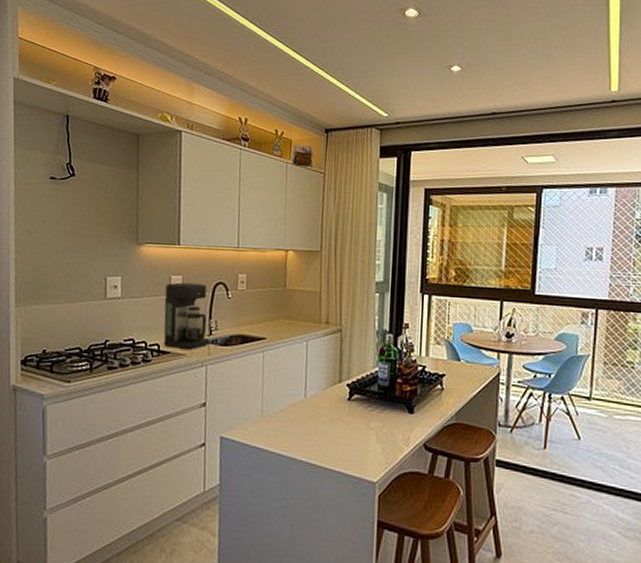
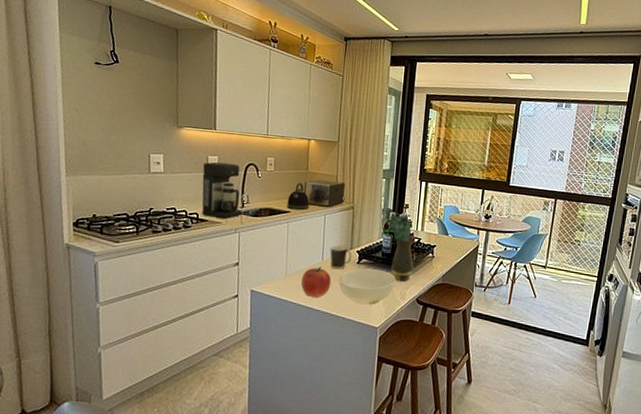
kettle: none [262,303,288,336] -> present [287,183,309,210]
fruit: none [279,405,317,444] -> present [300,267,332,297]
toaster: none [281,298,331,332] -> present [303,180,345,208]
decorative box: present [291,144,313,167] -> none [314,48,334,70]
mug: none [314,378,340,409] -> present [329,245,351,270]
bowl: none [324,406,397,453] -> present [338,268,396,305]
vase: none [384,332,419,422] -> present [388,211,414,281]

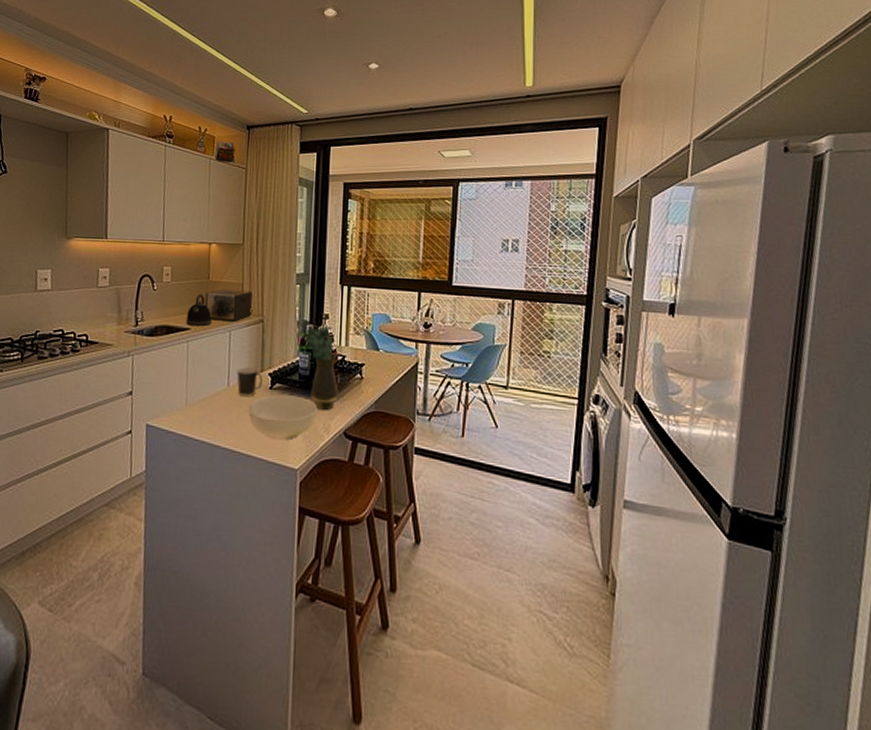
coffee maker: present [201,162,242,219] -> none [91,274,136,340]
fruit: present [300,267,332,297] -> none [203,394,240,432]
decorative box: none [314,48,334,70] -> present [214,140,236,163]

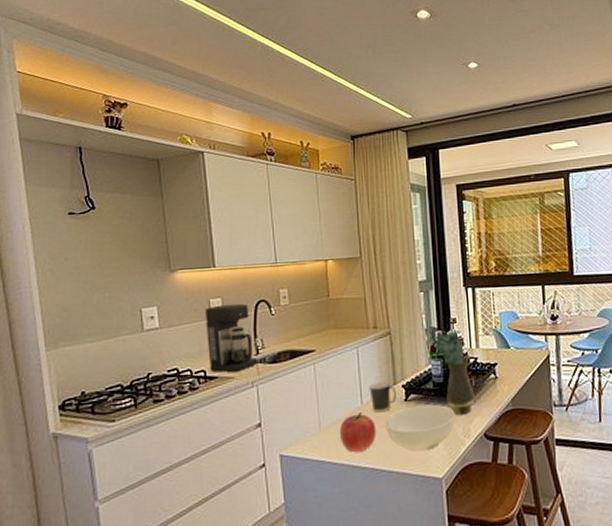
coffee maker: none [91,274,136,340] -> present [204,303,257,372]
kettle: present [186,294,212,327] -> none [310,313,336,348]
fruit: none [203,394,240,432] -> present [339,412,377,452]
toaster: present [205,290,253,323] -> none [327,304,377,339]
decorative box: present [214,140,236,163] -> none [319,153,342,176]

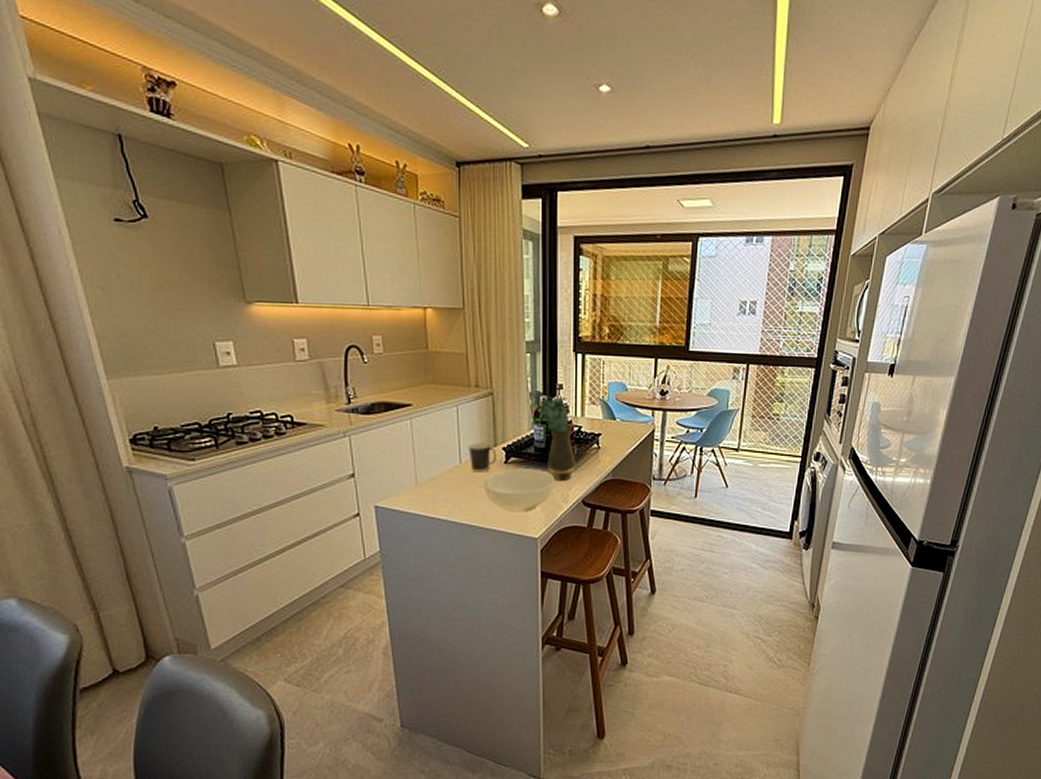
coffee maker: present [204,303,257,372] -> none [288,346,349,419]
fruit: present [339,412,377,452] -> none [436,471,475,508]

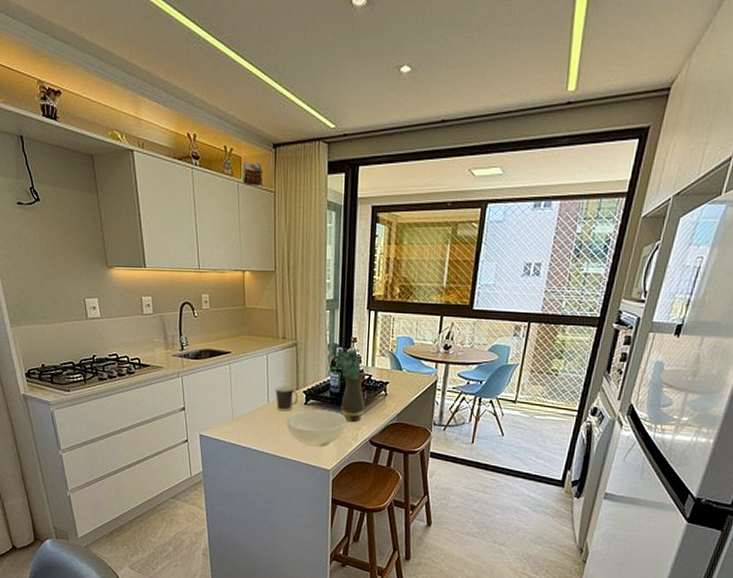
decorative box: none [418,180,444,209] -> present [241,161,263,186]

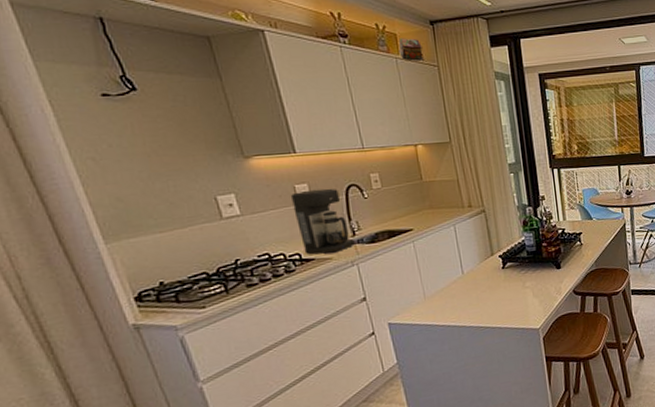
coffee maker: none [137,302,182,362] -> present [290,188,355,255]
mug: present [275,386,298,412] -> none [468,253,495,280]
bowl: present [285,409,347,447] -> none [484,269,548,310]
vase: present [335,346,366,422] -> none [527,204,564,277]

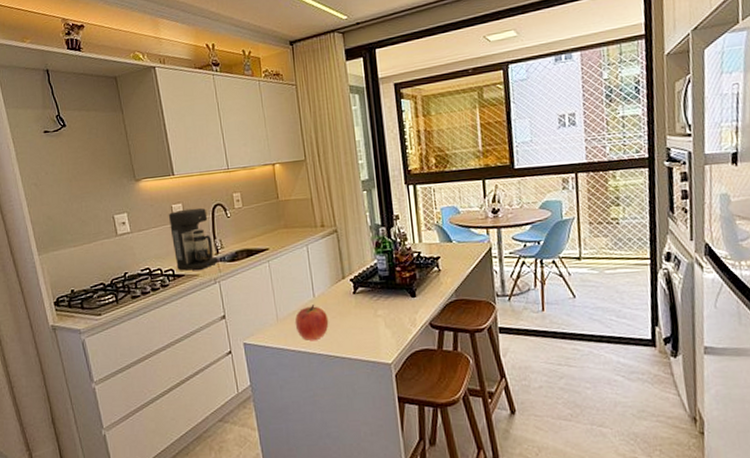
decorative box: present [398,38,424,61] -> none [261,60,283,83]
fruit: none [443,281,479,315] -> present [294,305,329,340]

